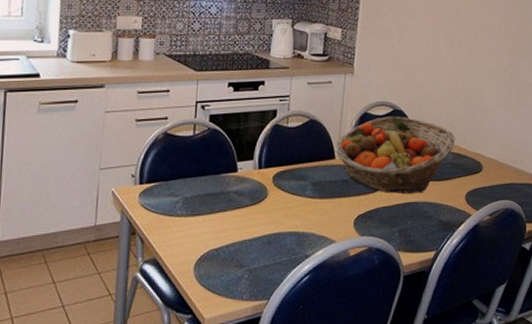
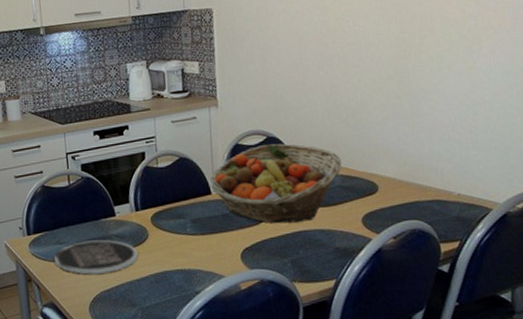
plate: none [165,195,254,231] -> present [54,239,138,275]

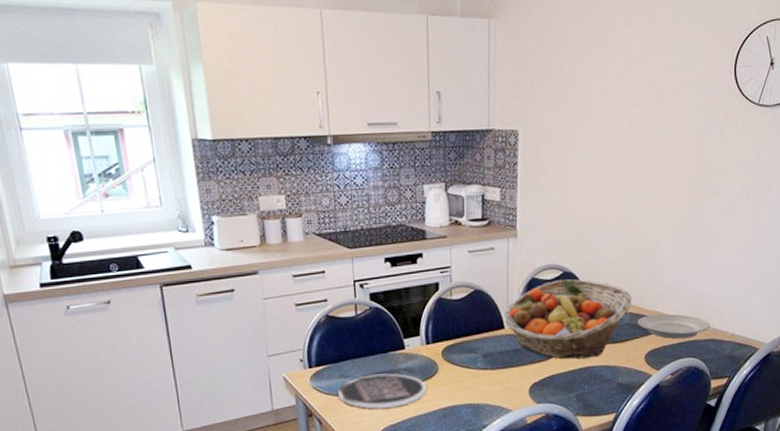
plate: none [349,174,433,201] -> present [637,313,711,339]

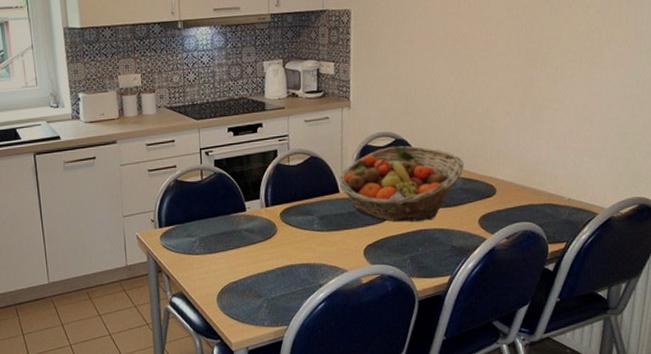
plate: present [338,373,427,409] -> none [185,233,266,267]
plate: present [637,313,711,339] -> none [470,178,546,204]

